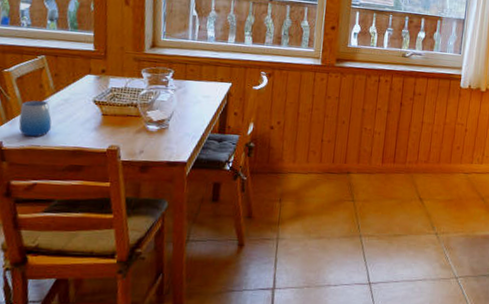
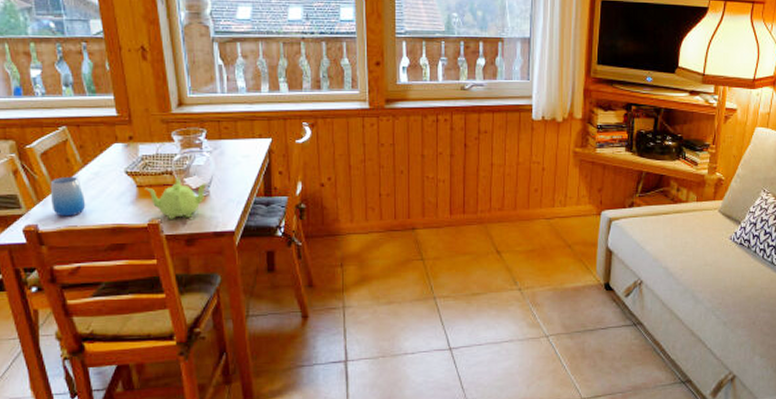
teapot: none [109,110,168,147] -> present [144,177,207,219]

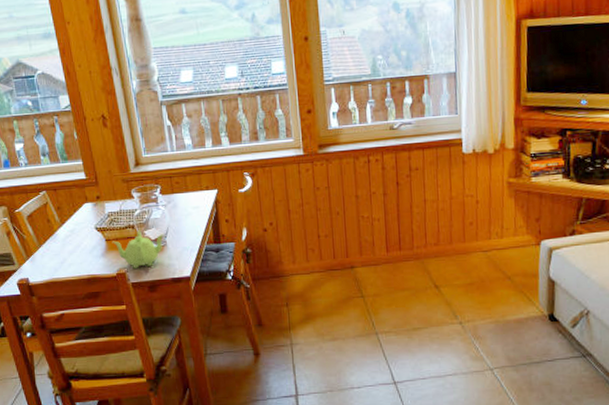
cup: present [50,176,86,217] -> none [36,234,66,271]

